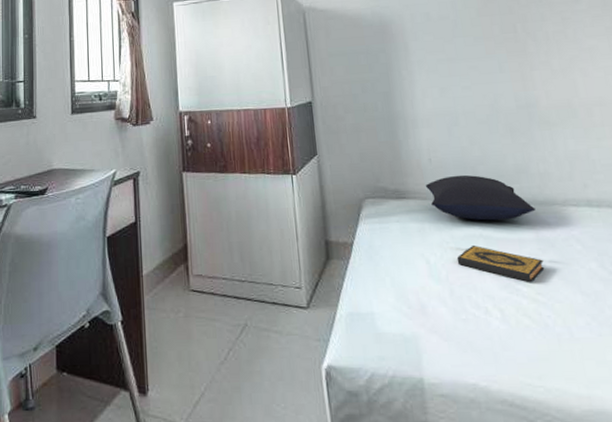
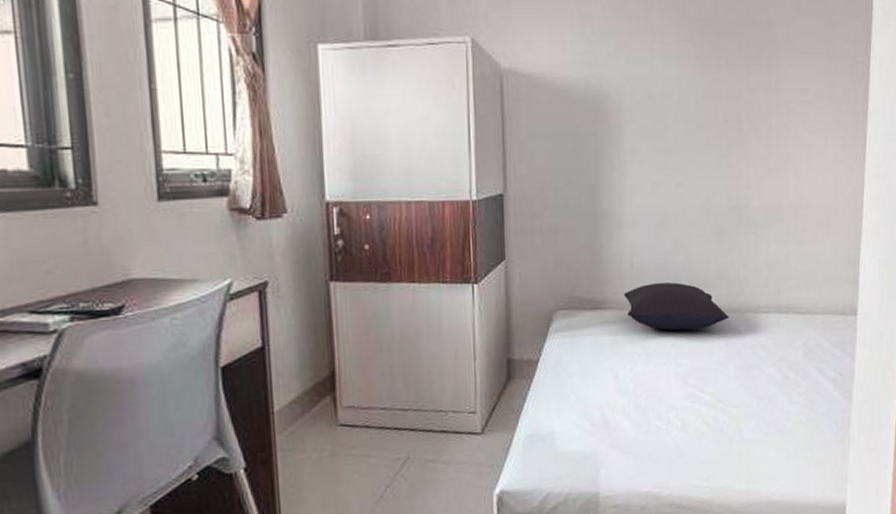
hardback book: present [456,244,545,282] -> none [646,355,728,390]

